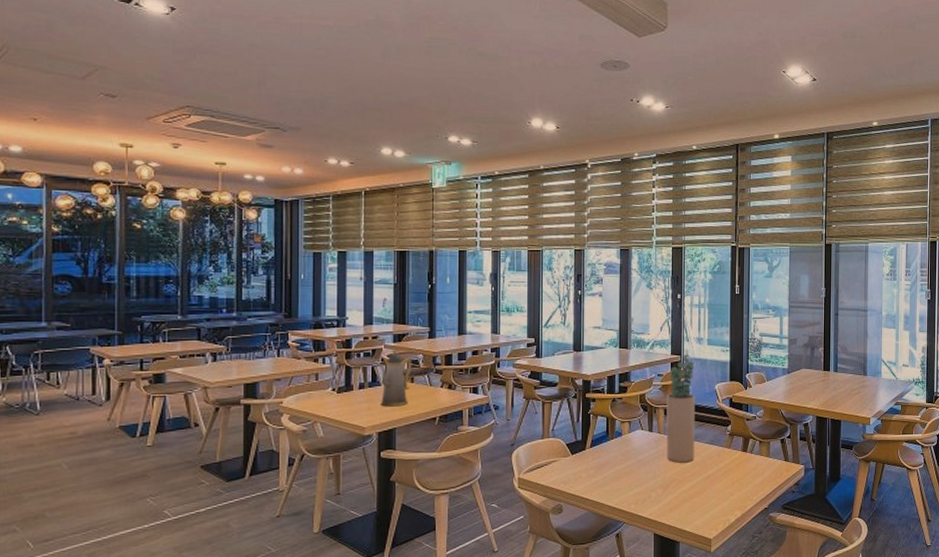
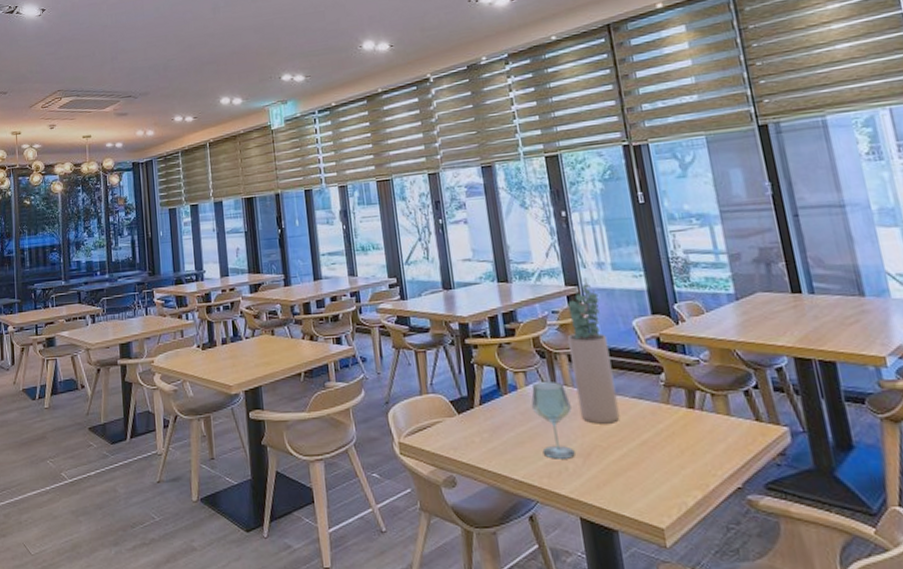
coffee pot: present [376,348,412,407] -> none [235,299,271,363]
wine glass: none [631,430,661,490] -> present [531,381,575,459]

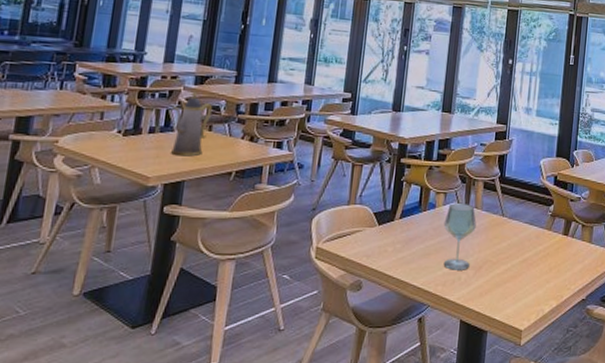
coffee pot: none [235,299,271,363] -> present [171,91,213,157]
vase: present [567,278,620,424] -> none [482,119,521,243]

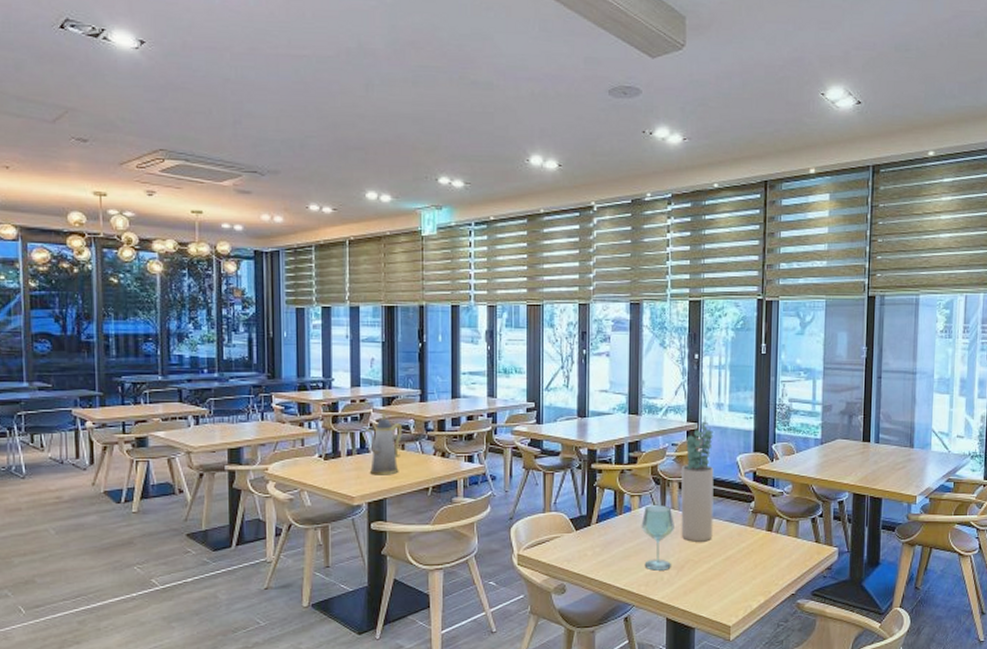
vase: none [482,119,521,243] -> present [681,416,714,542]

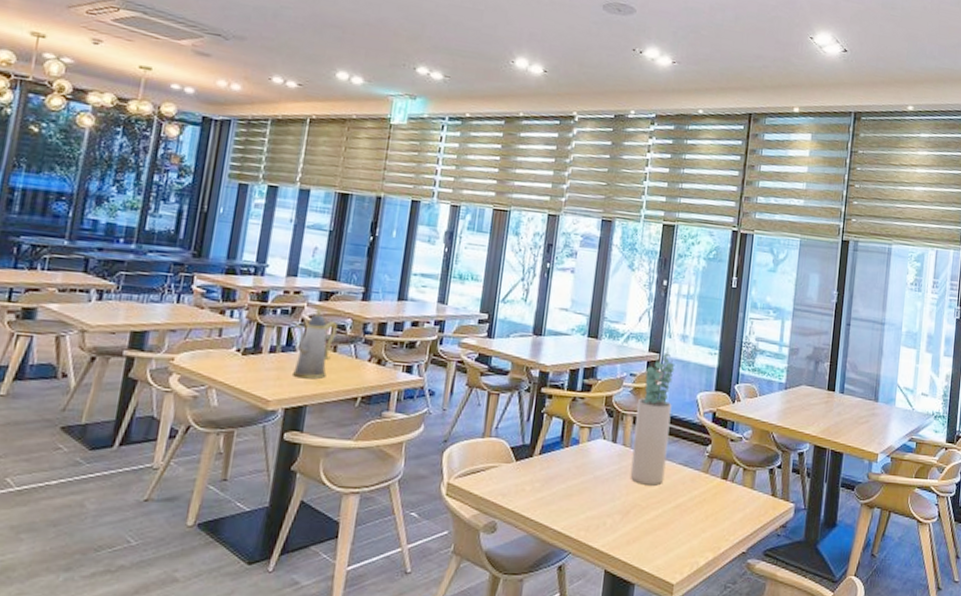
wine glass: present [641,505,674,571] -> none [587,439,624,515]

